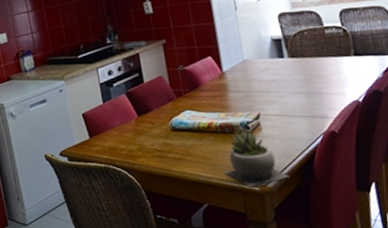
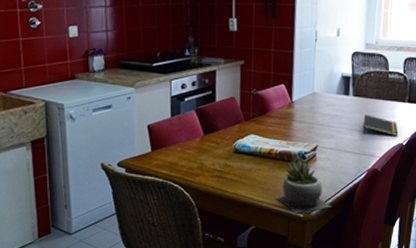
notepad: none [305,74,351,96] -> present [363,114,399,136]

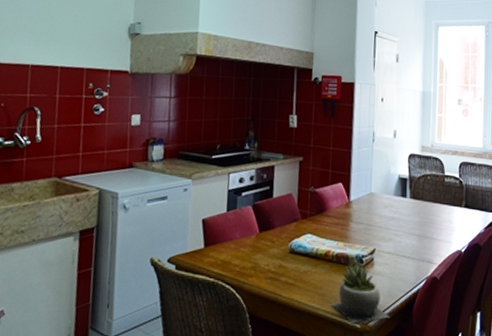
notepad: present [363,114,399,136] -> none [420,218,457,242]

